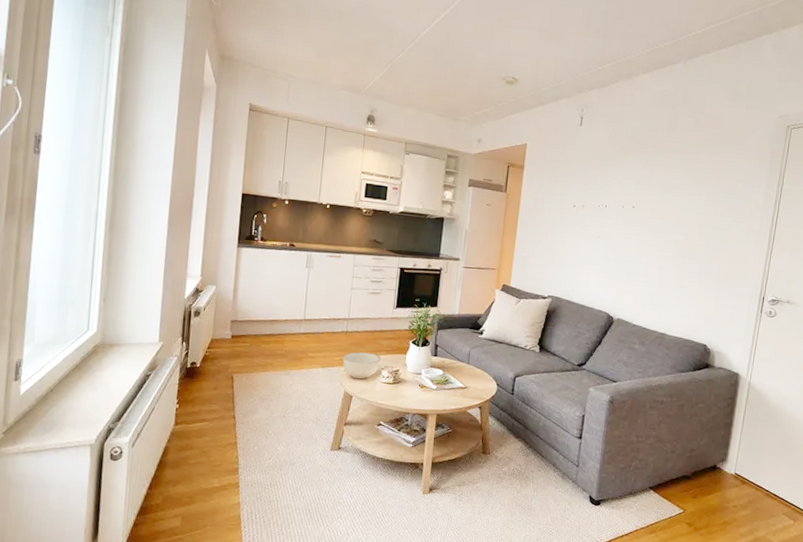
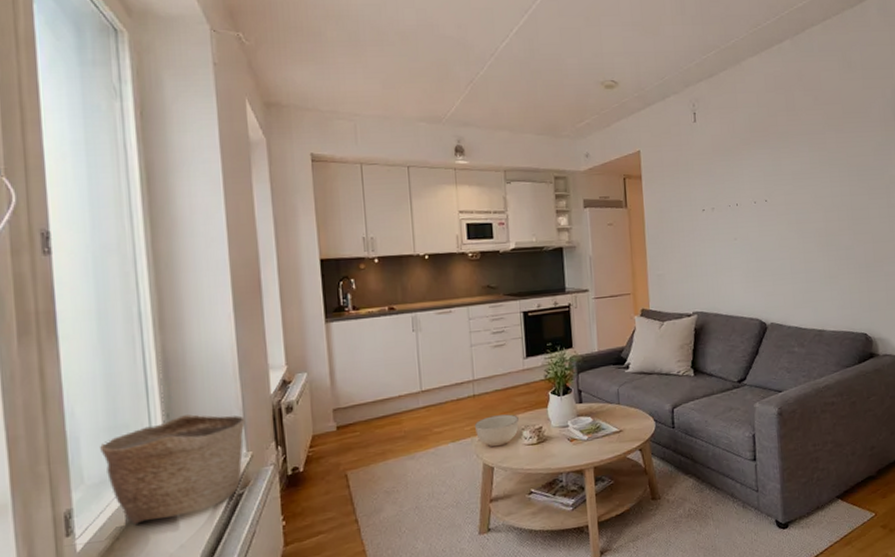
basket: none [50,302,162,383] -> present [100,414,245,525]

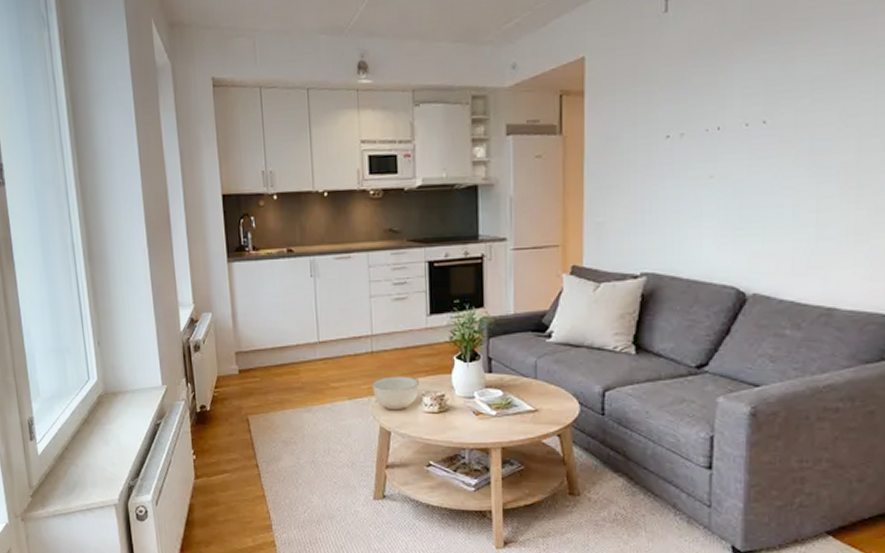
basket: present [100,414,245,525] -> none [50,344,160,438]

